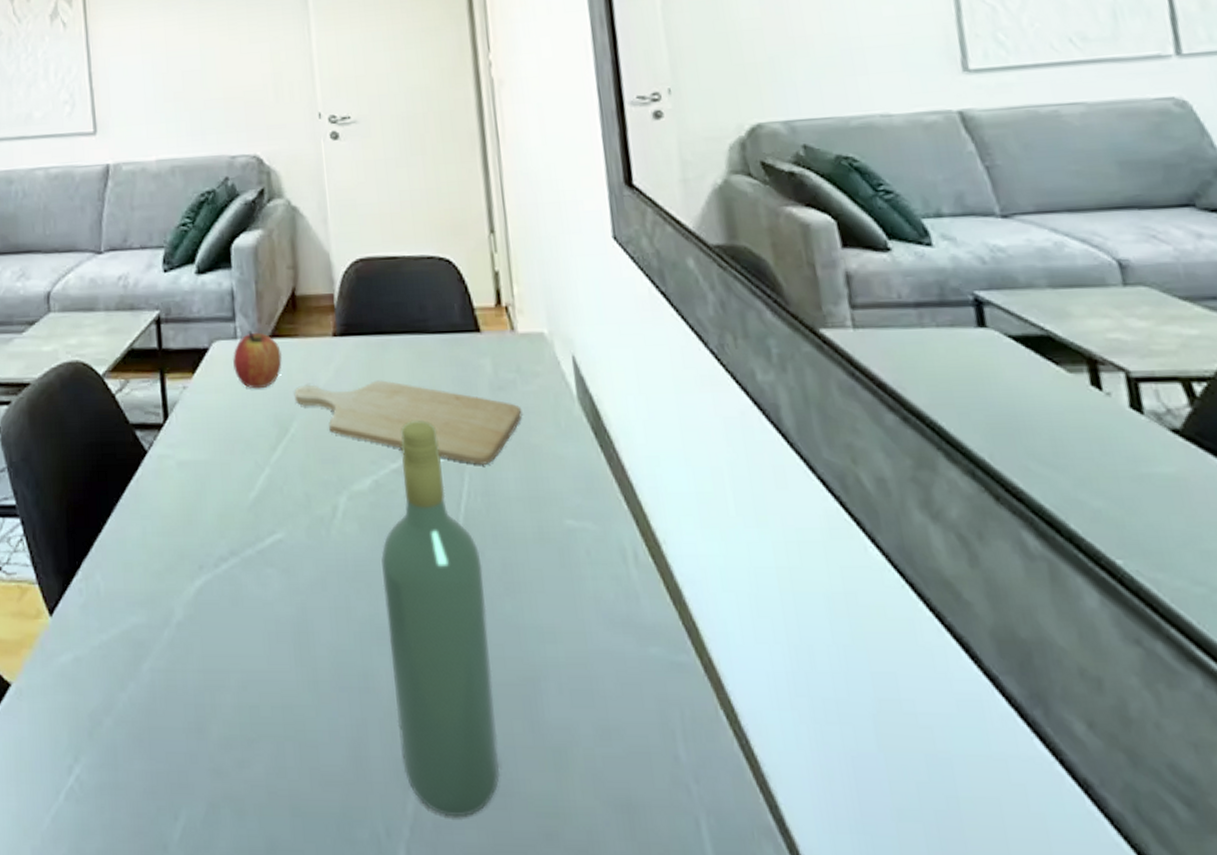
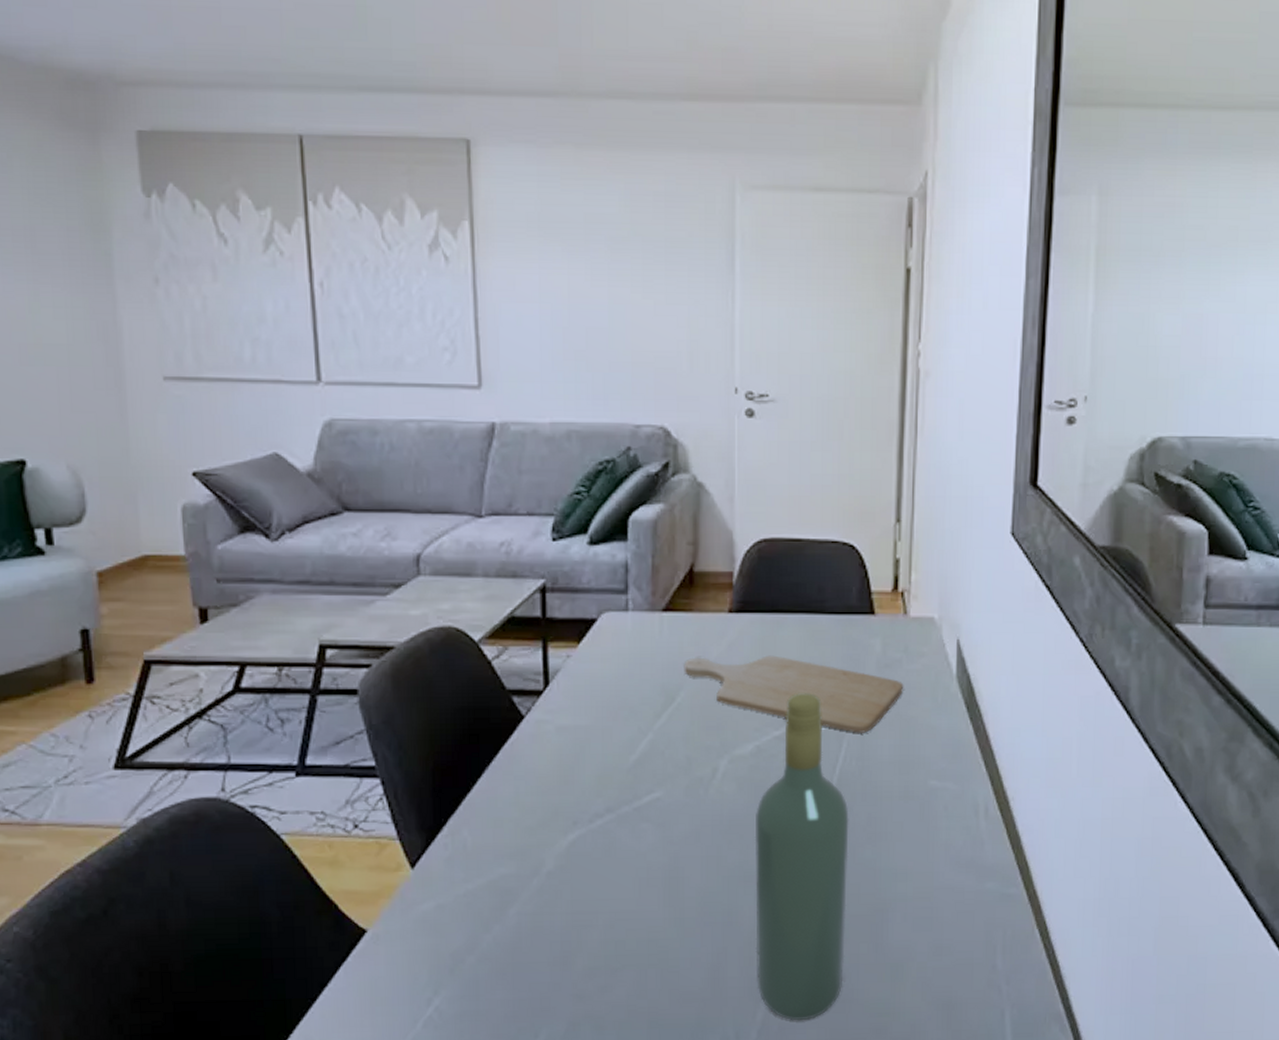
apple: present [233,331,282,389] -> none [622,604,674,660]

